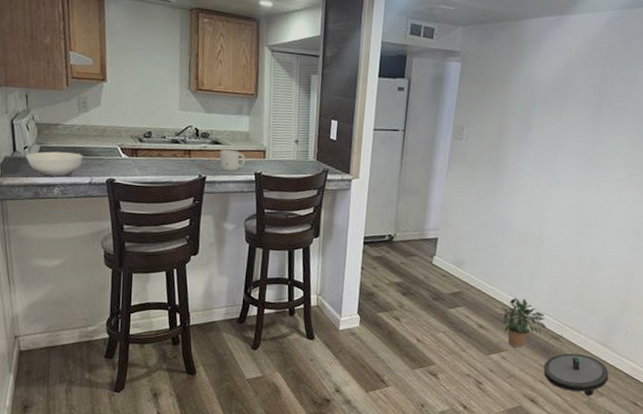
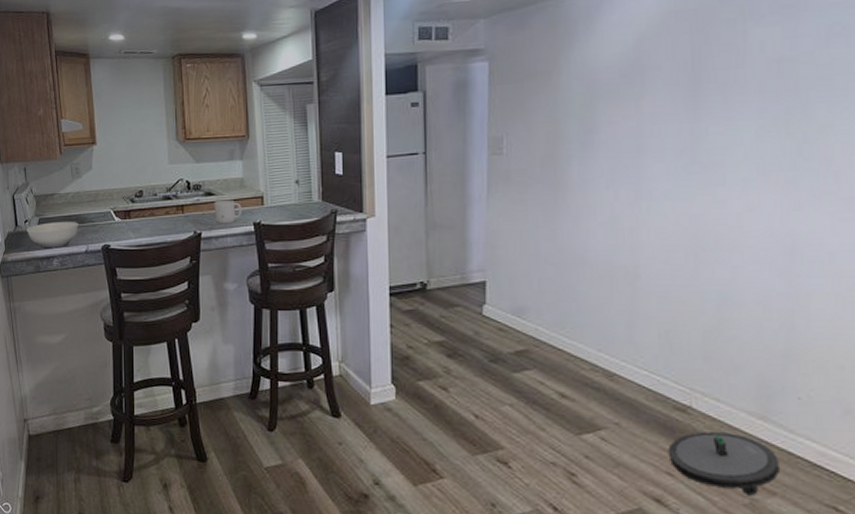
potted plant: present [499,297,547,348] -> none [587,354,664,424]

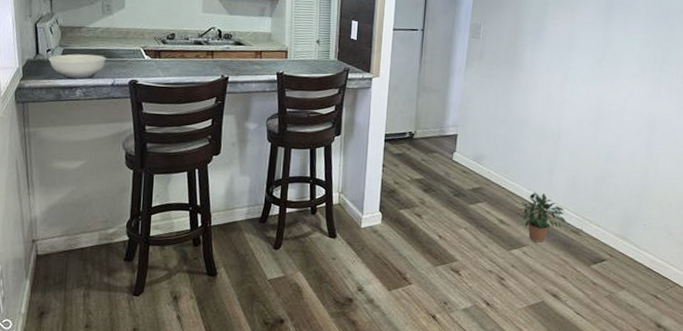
mug: present [214,199,243,224] -> none [242,50,268,72]
potted plant: none [587,354,664,424] -> present [519,192,566,242]
robot vacuum: present [668,432,781,496] -> none [564,247,629,290]

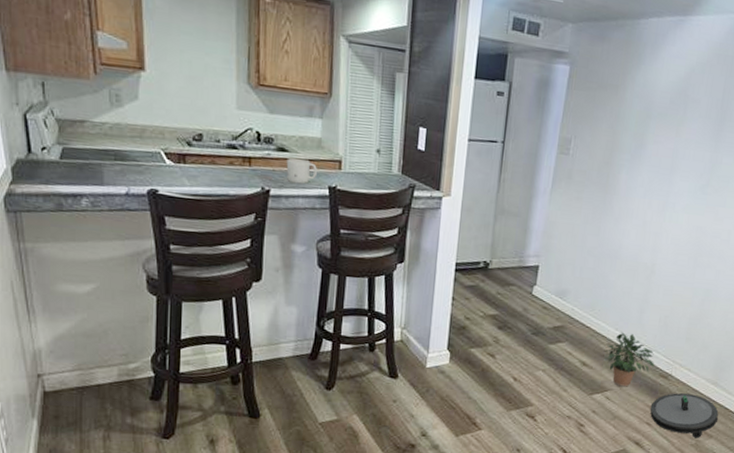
bowl: present [48,54,106,79] -> none [44,154,117,185]
mug: none [242,50,268,72] -> present [286,158,318,185]
robot vacuum: none [564,247,629,290] -> present [650,393,719,439]

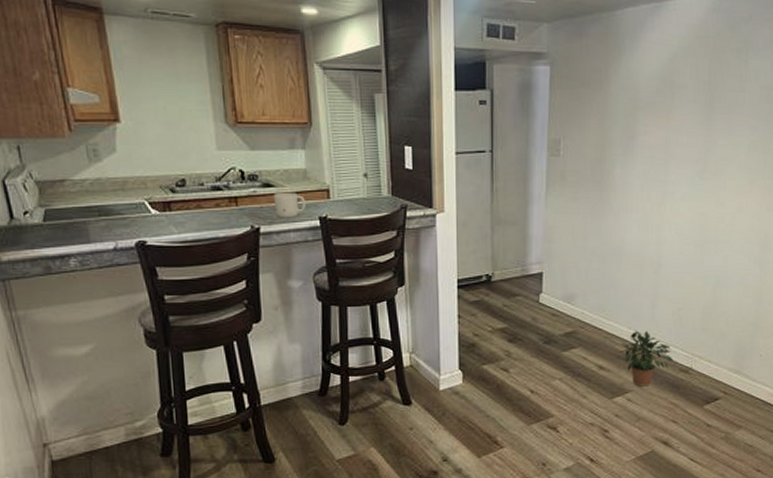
robot vacuum: present [650,393,719,439] -> none [674,386,746,431]

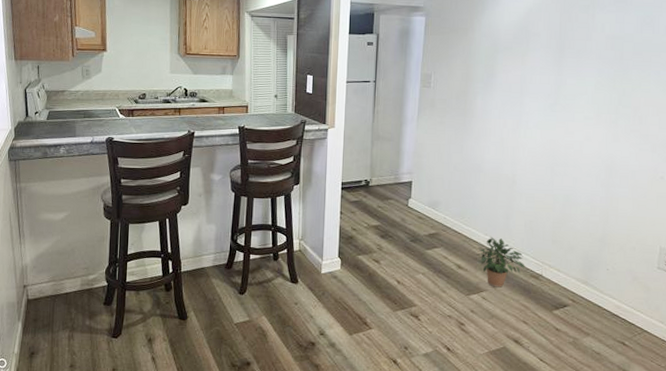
mug: present [273,192,307,218] -> none [206,106,230,126]

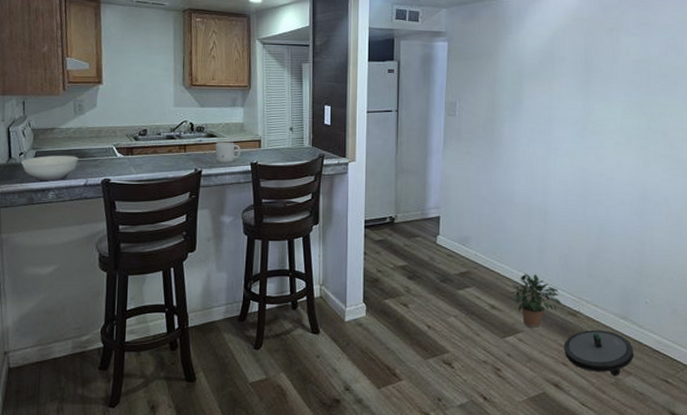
bowl: none [36,115,86,137] -> present [21,156,78,180]
mug: none [206,106,230,126] -> present [215,141,242,163]
robot vacuum: none [525,292,593,337] -> present [564,330,635,377]

